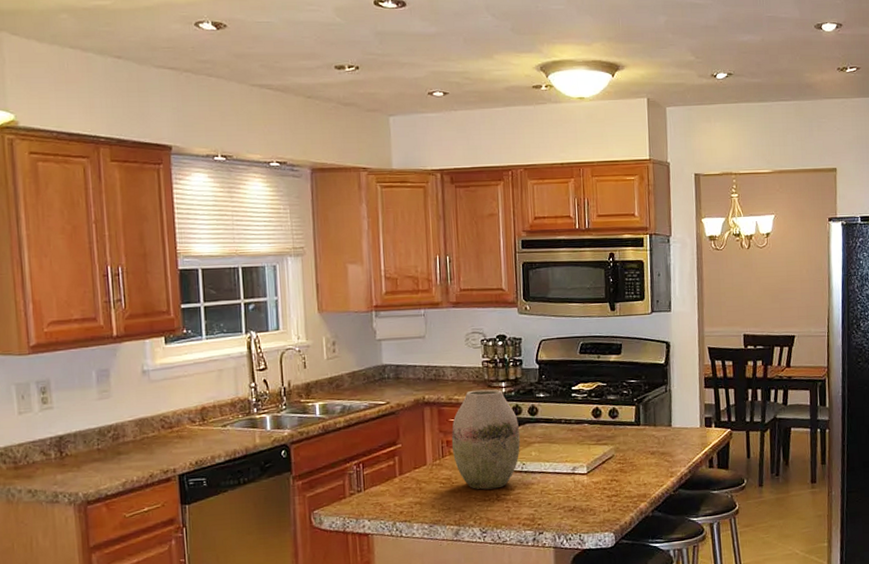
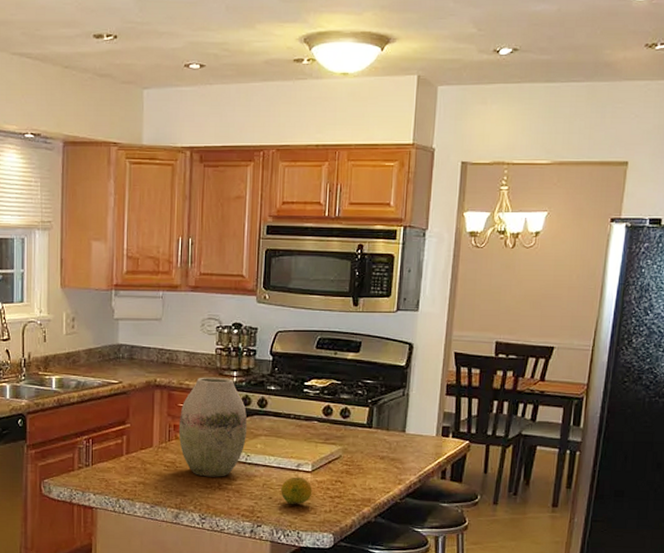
fruit: none [559,480,590,509] -> present [281,477,313,505]

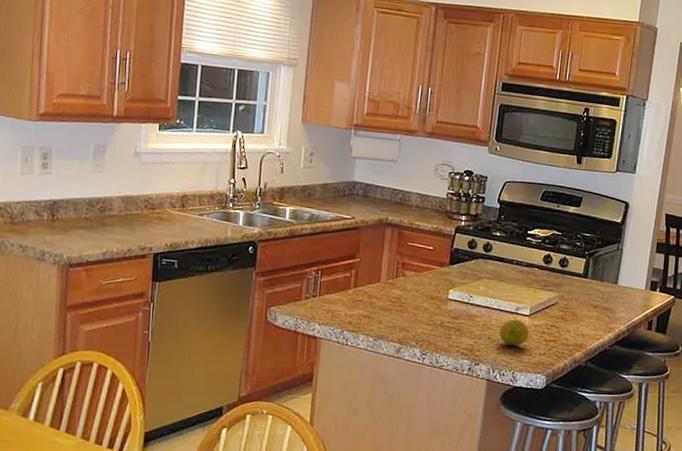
vase: present [178,377,248,477] -> none [406,219,472,315]

